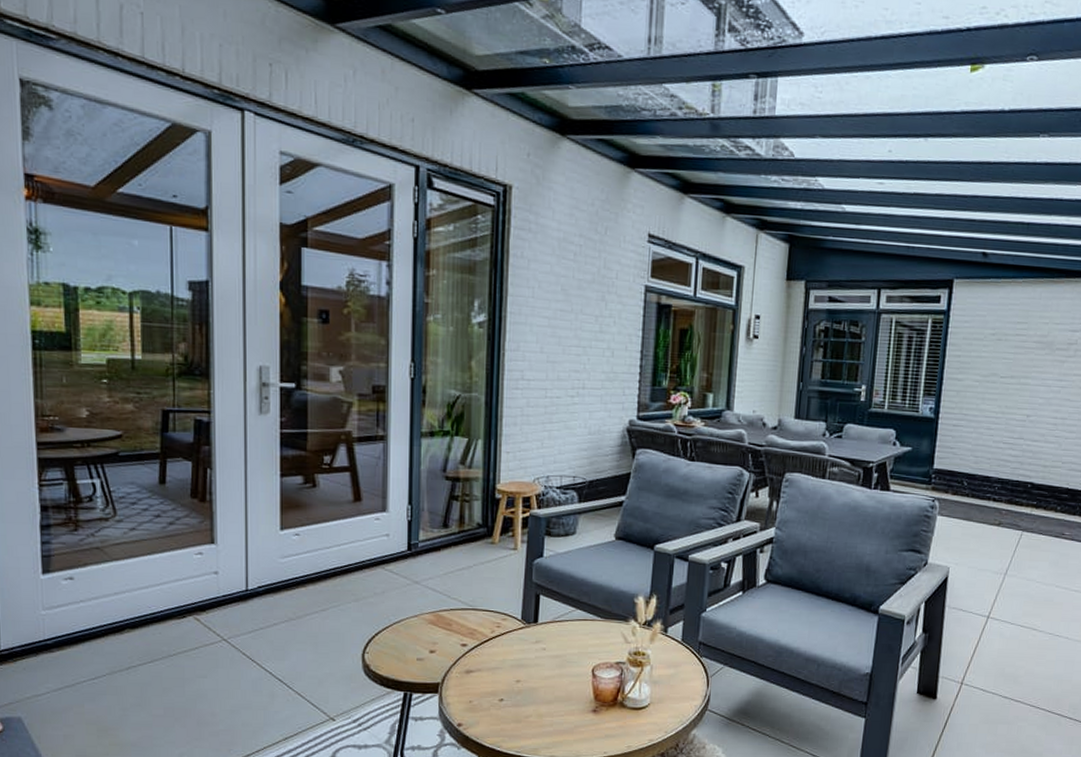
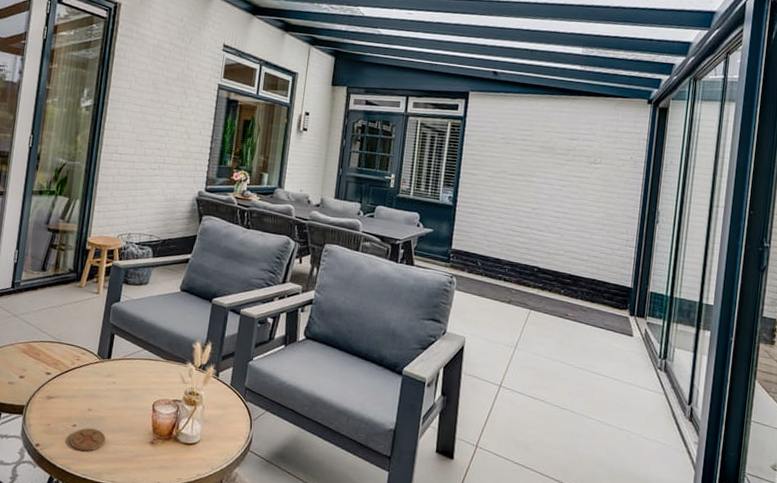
coaster: none [497,701,539,727] -> present [69,428,106,452]

